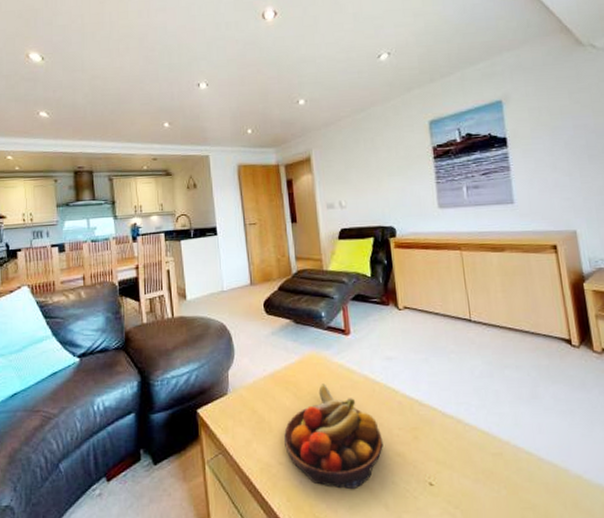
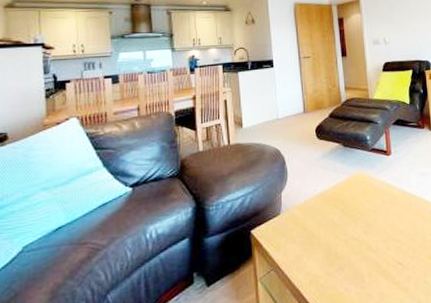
fruit bowl: present [284,383,383,490] -> none [332,199,418,292]

